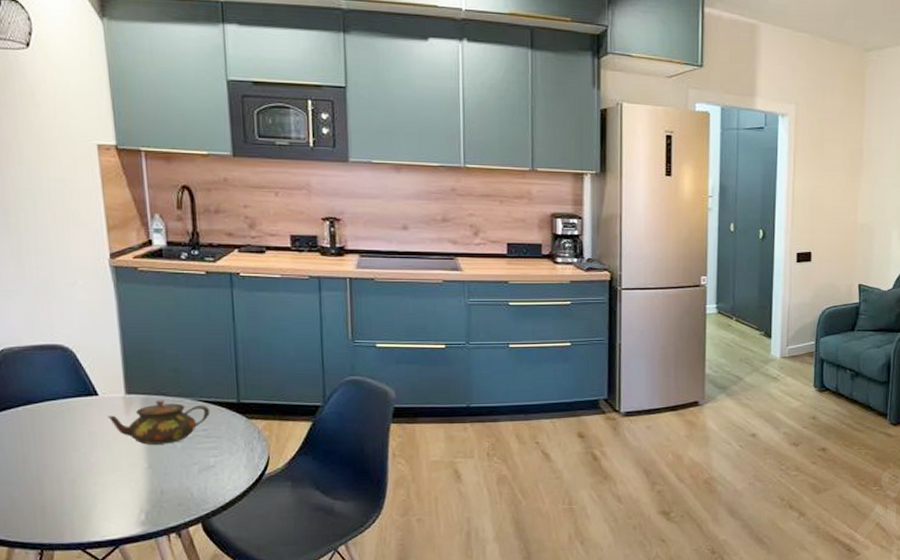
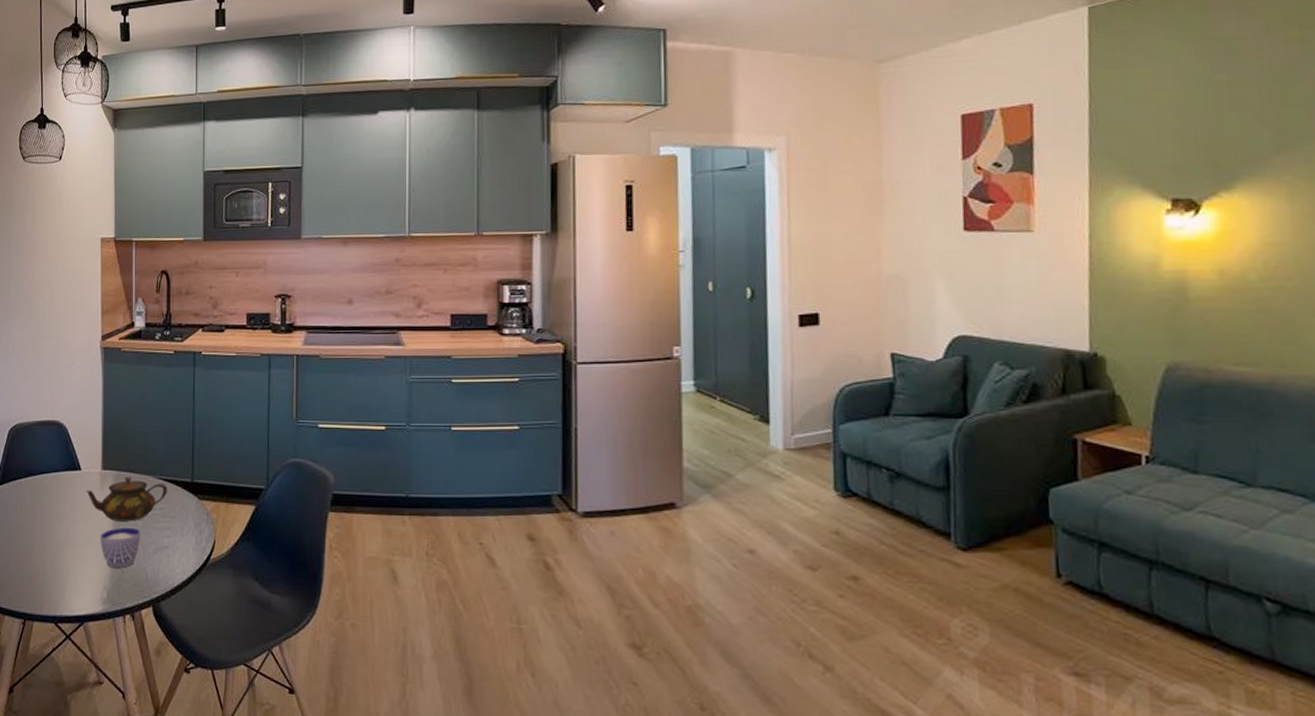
cup: none [130,450,182,490] -> present [99,528,141,568]

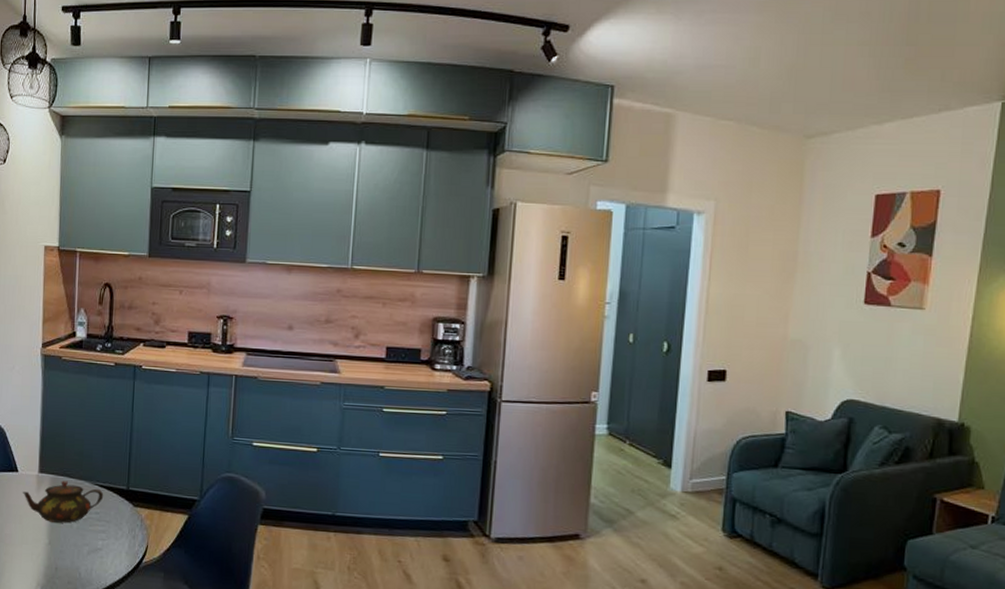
cup: present [99,528,141,568] -> none [35,528,76,566]

